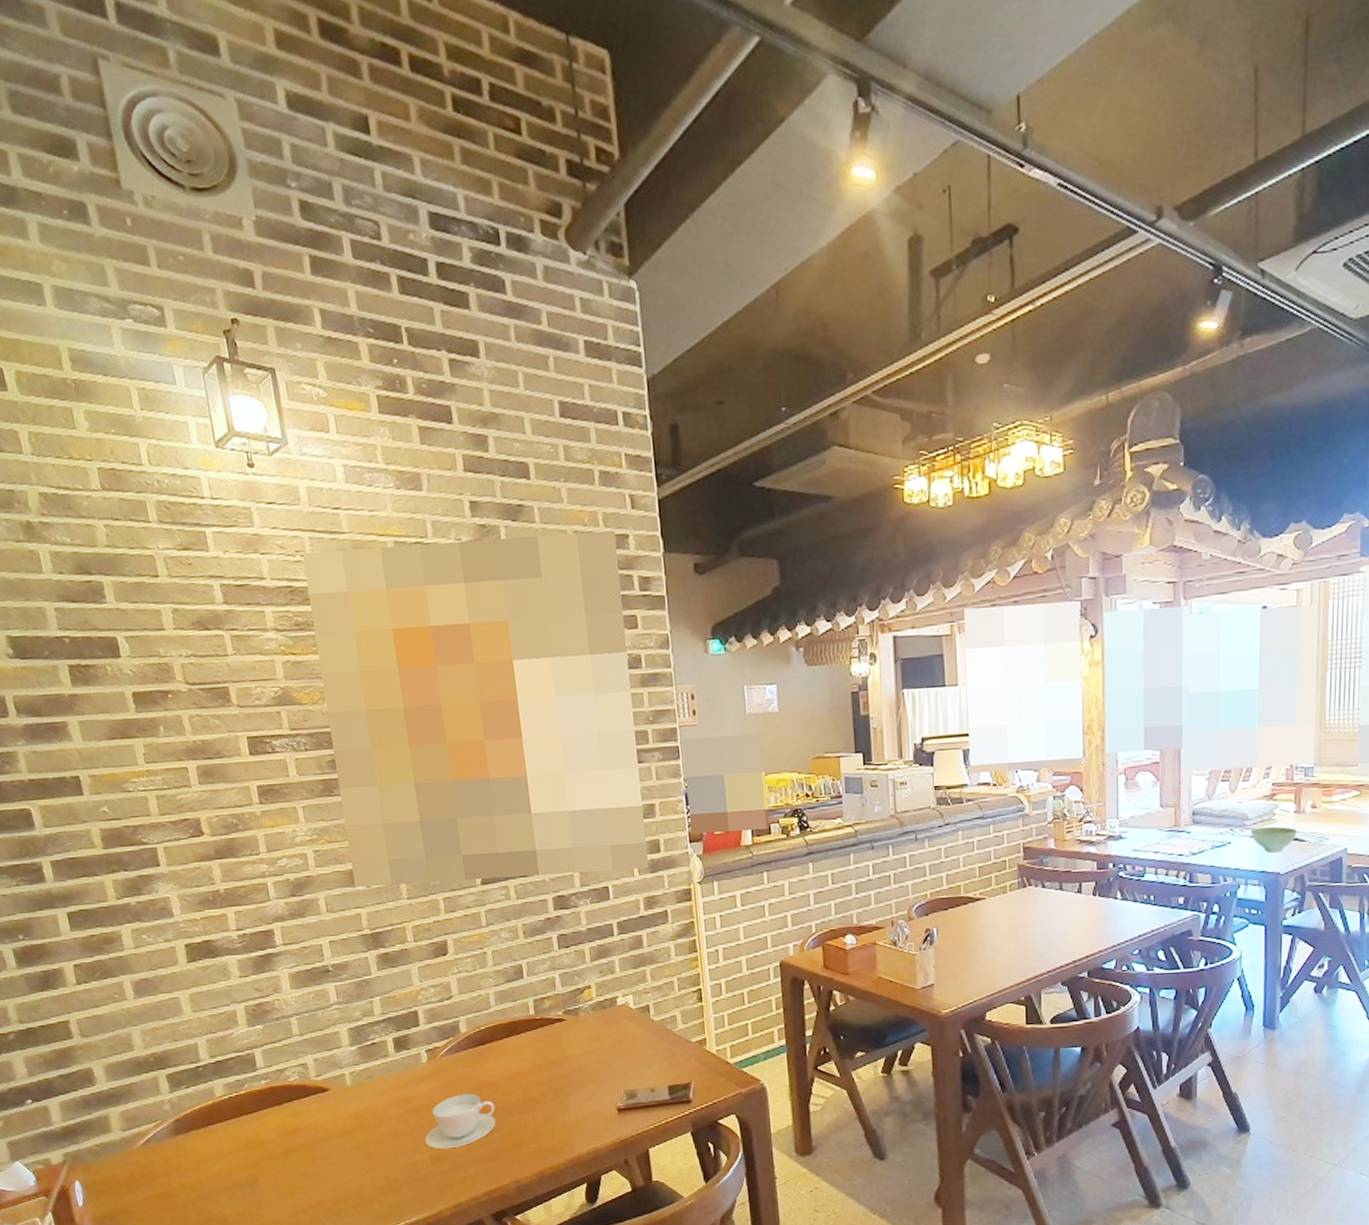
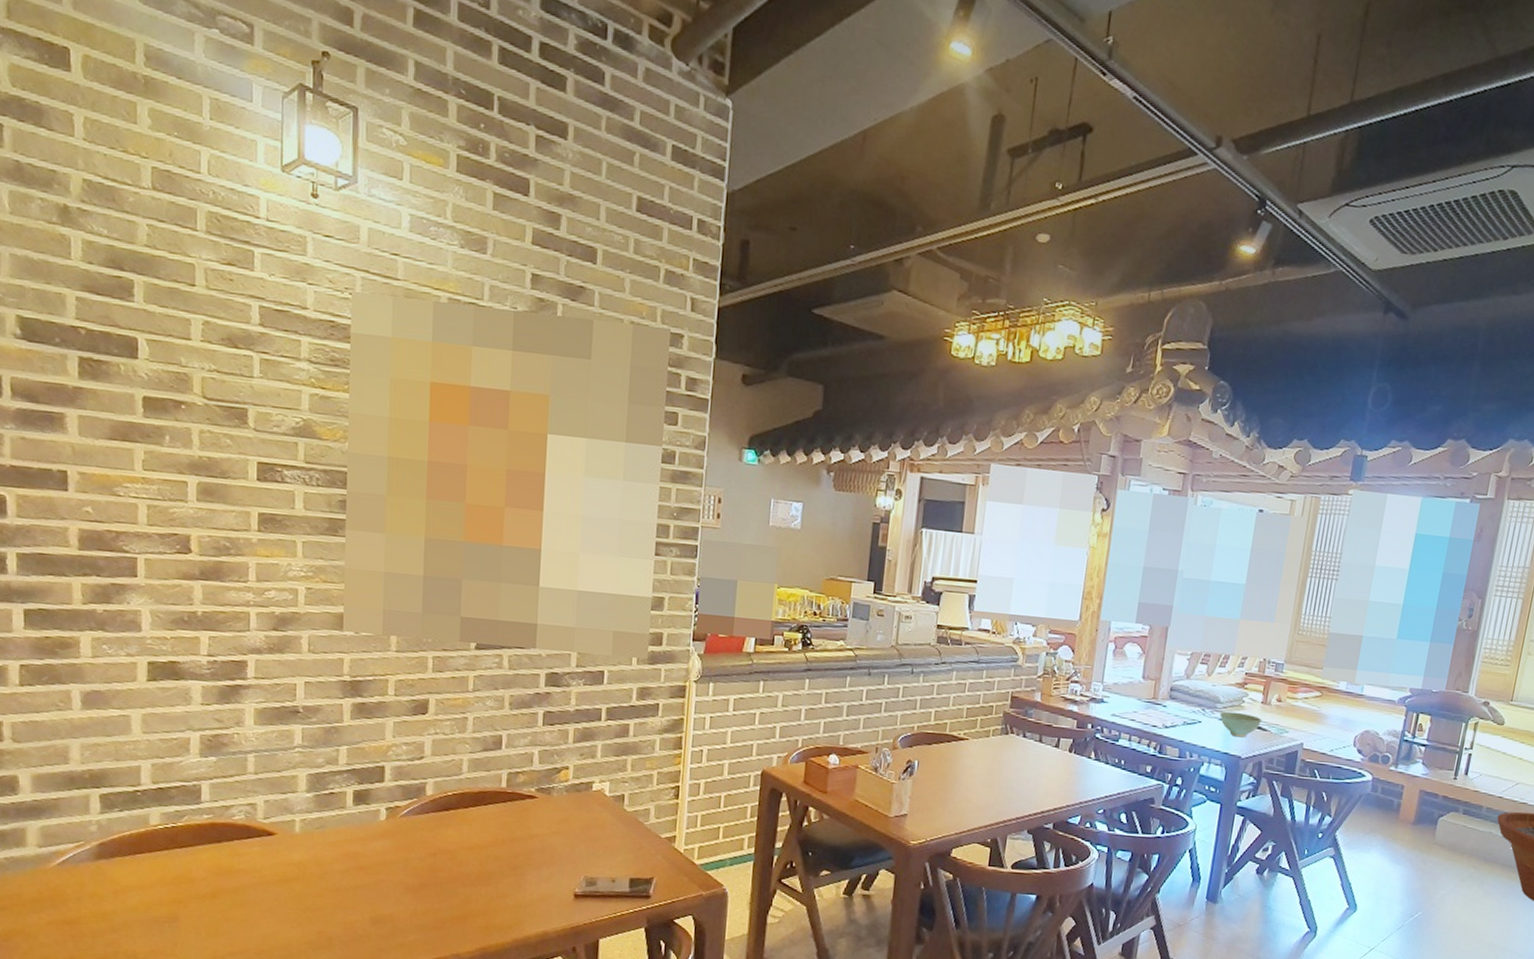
teacup: present [425,1093,496,1149] -> none [368,857,448,912]

